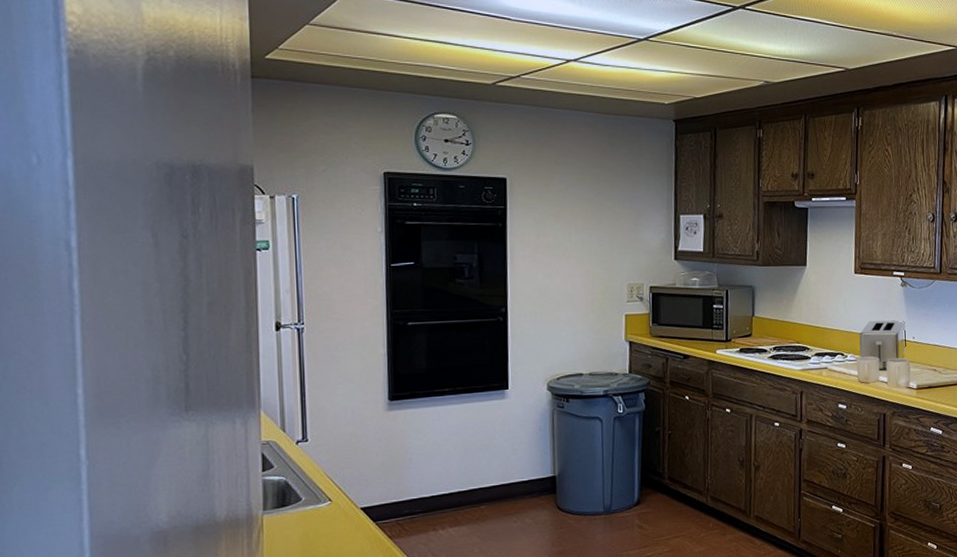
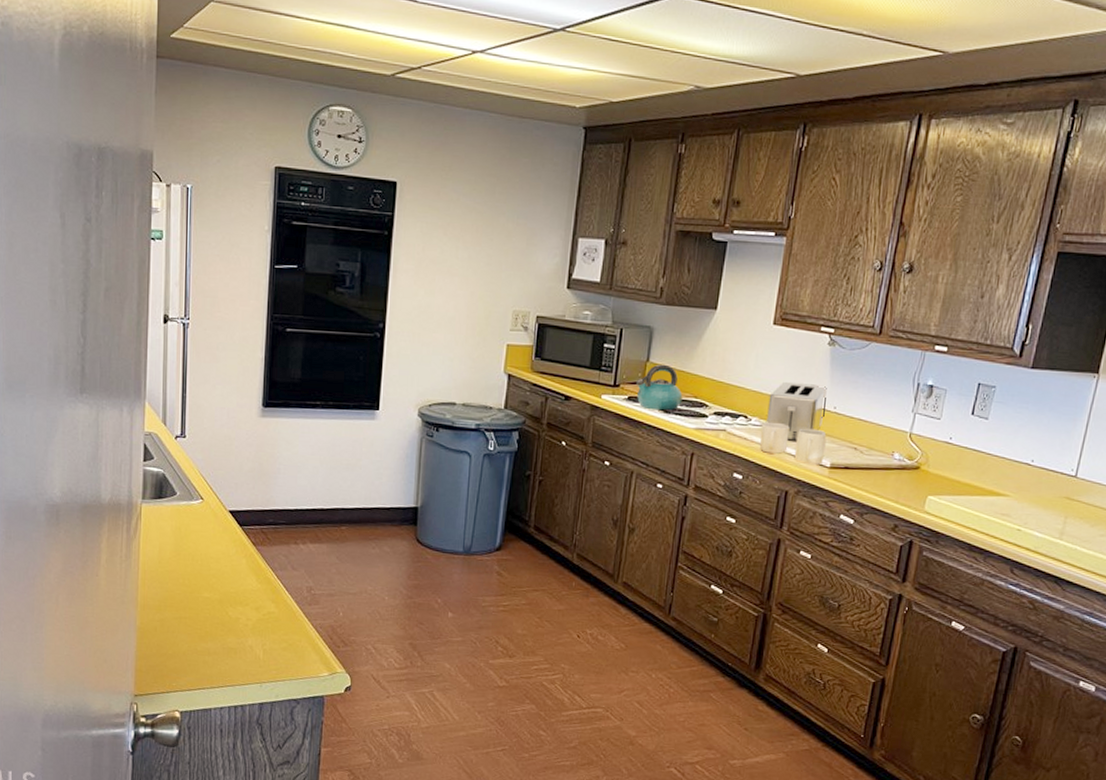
kettle: none [745,317,787,358] -> present [635,364,683,411]

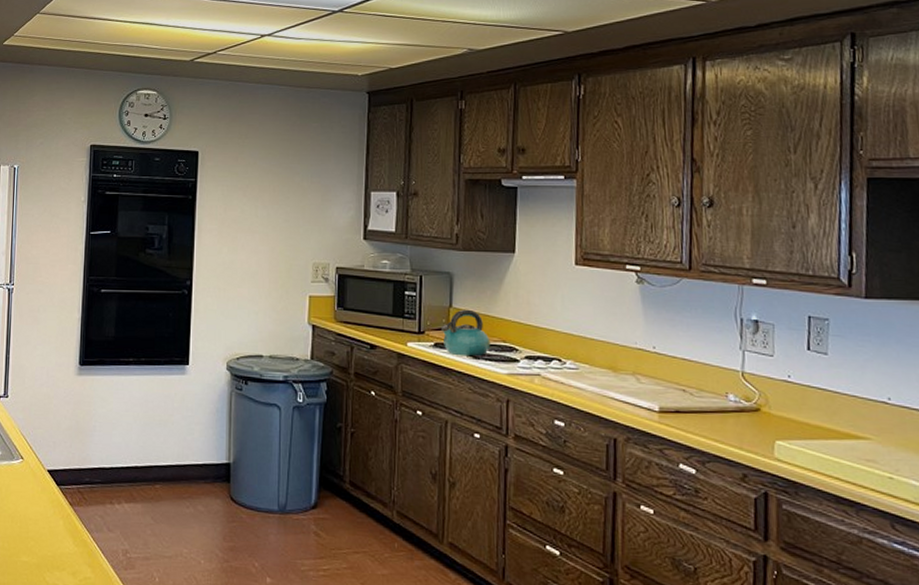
mug: present [760,421,790,454] -> none [578,364,609,398]
toaster: present [767,381,827,443] -> none [581,322,643,386]
mug: present [794,428,827,466] -> none [617,370,651,410]

